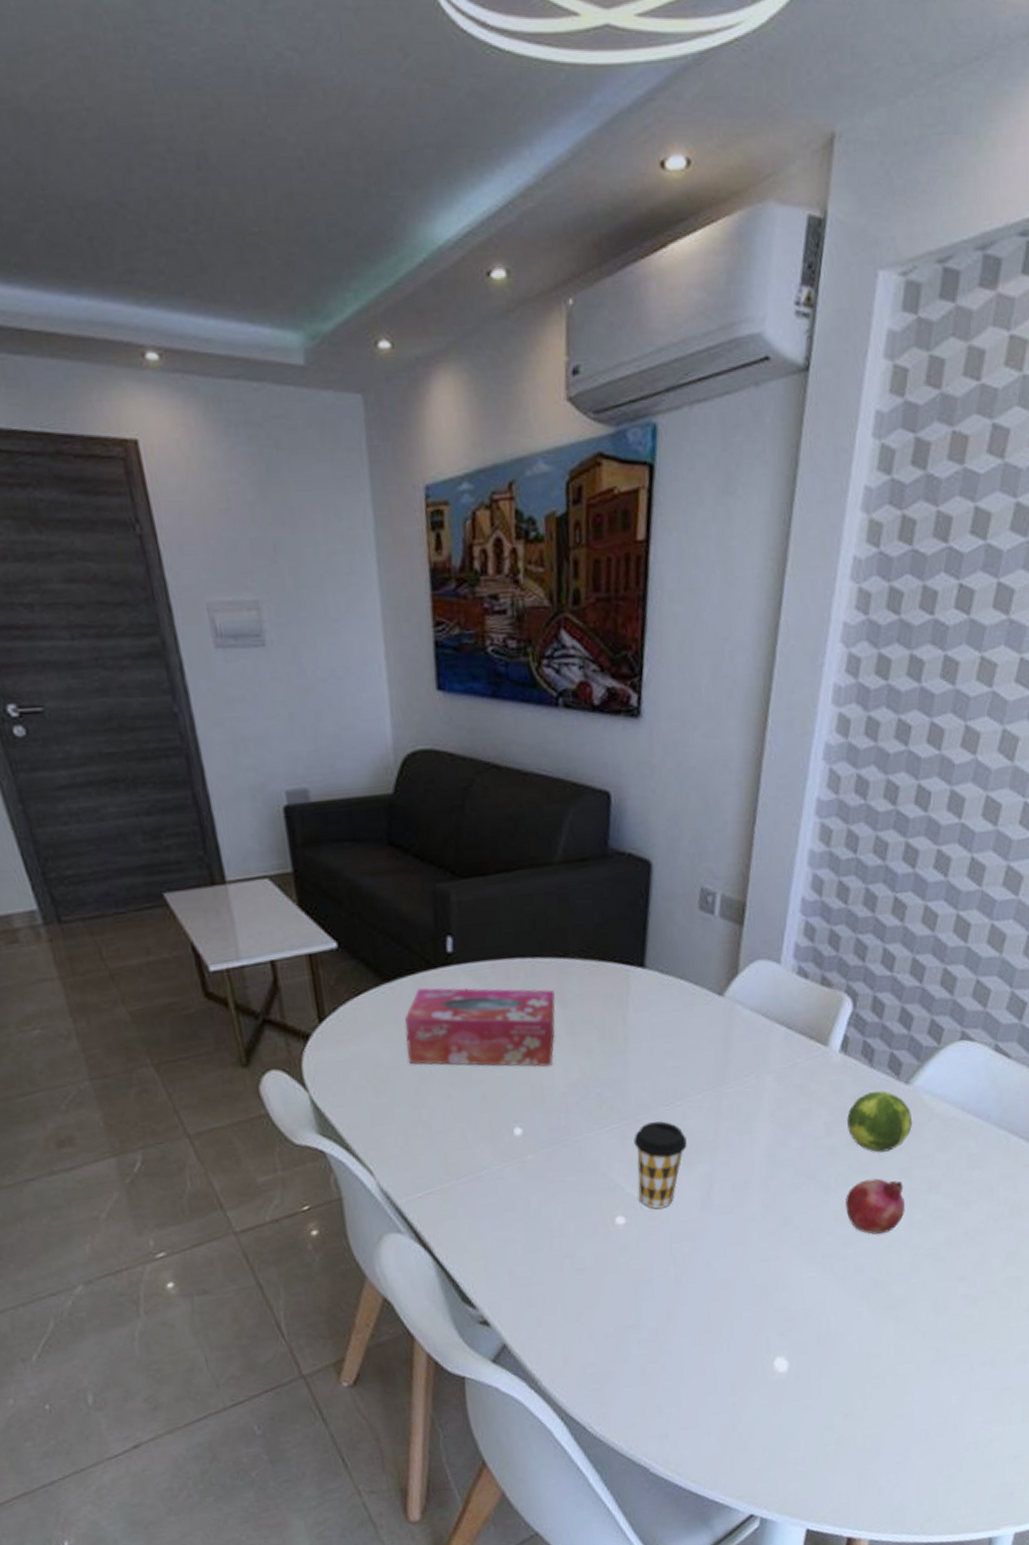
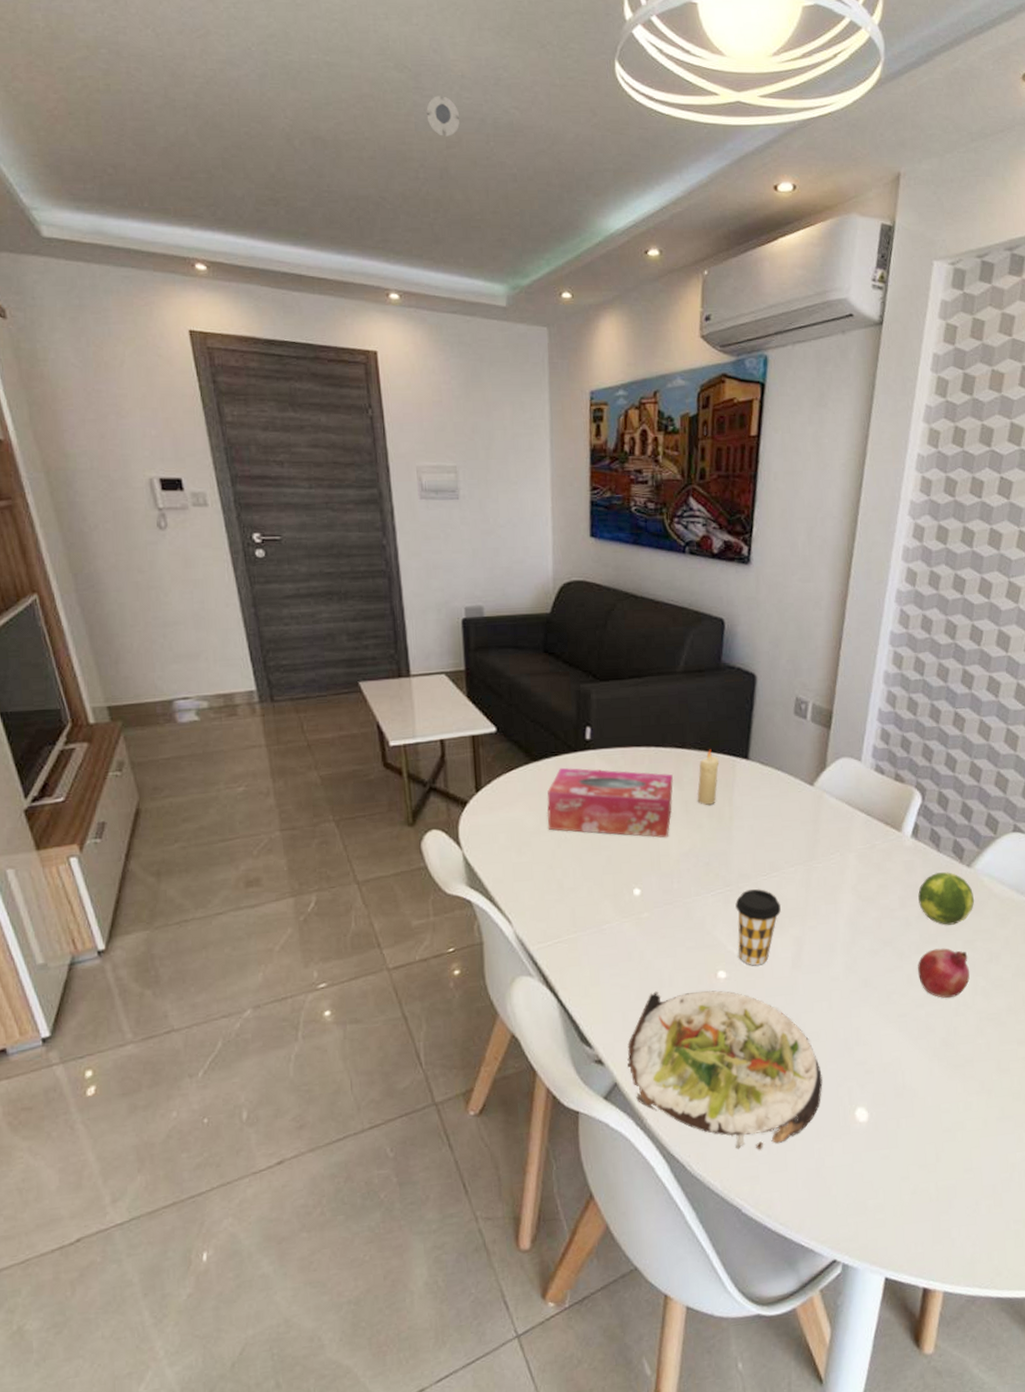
smoke detector: none [166,33,216,101] -> present [426,96,460,137]
salad plate: none [516,1238,737,1408] -> present [627,990,823,1150]
candle: none [584,957,610,1026] -> present [697,749,720,805]

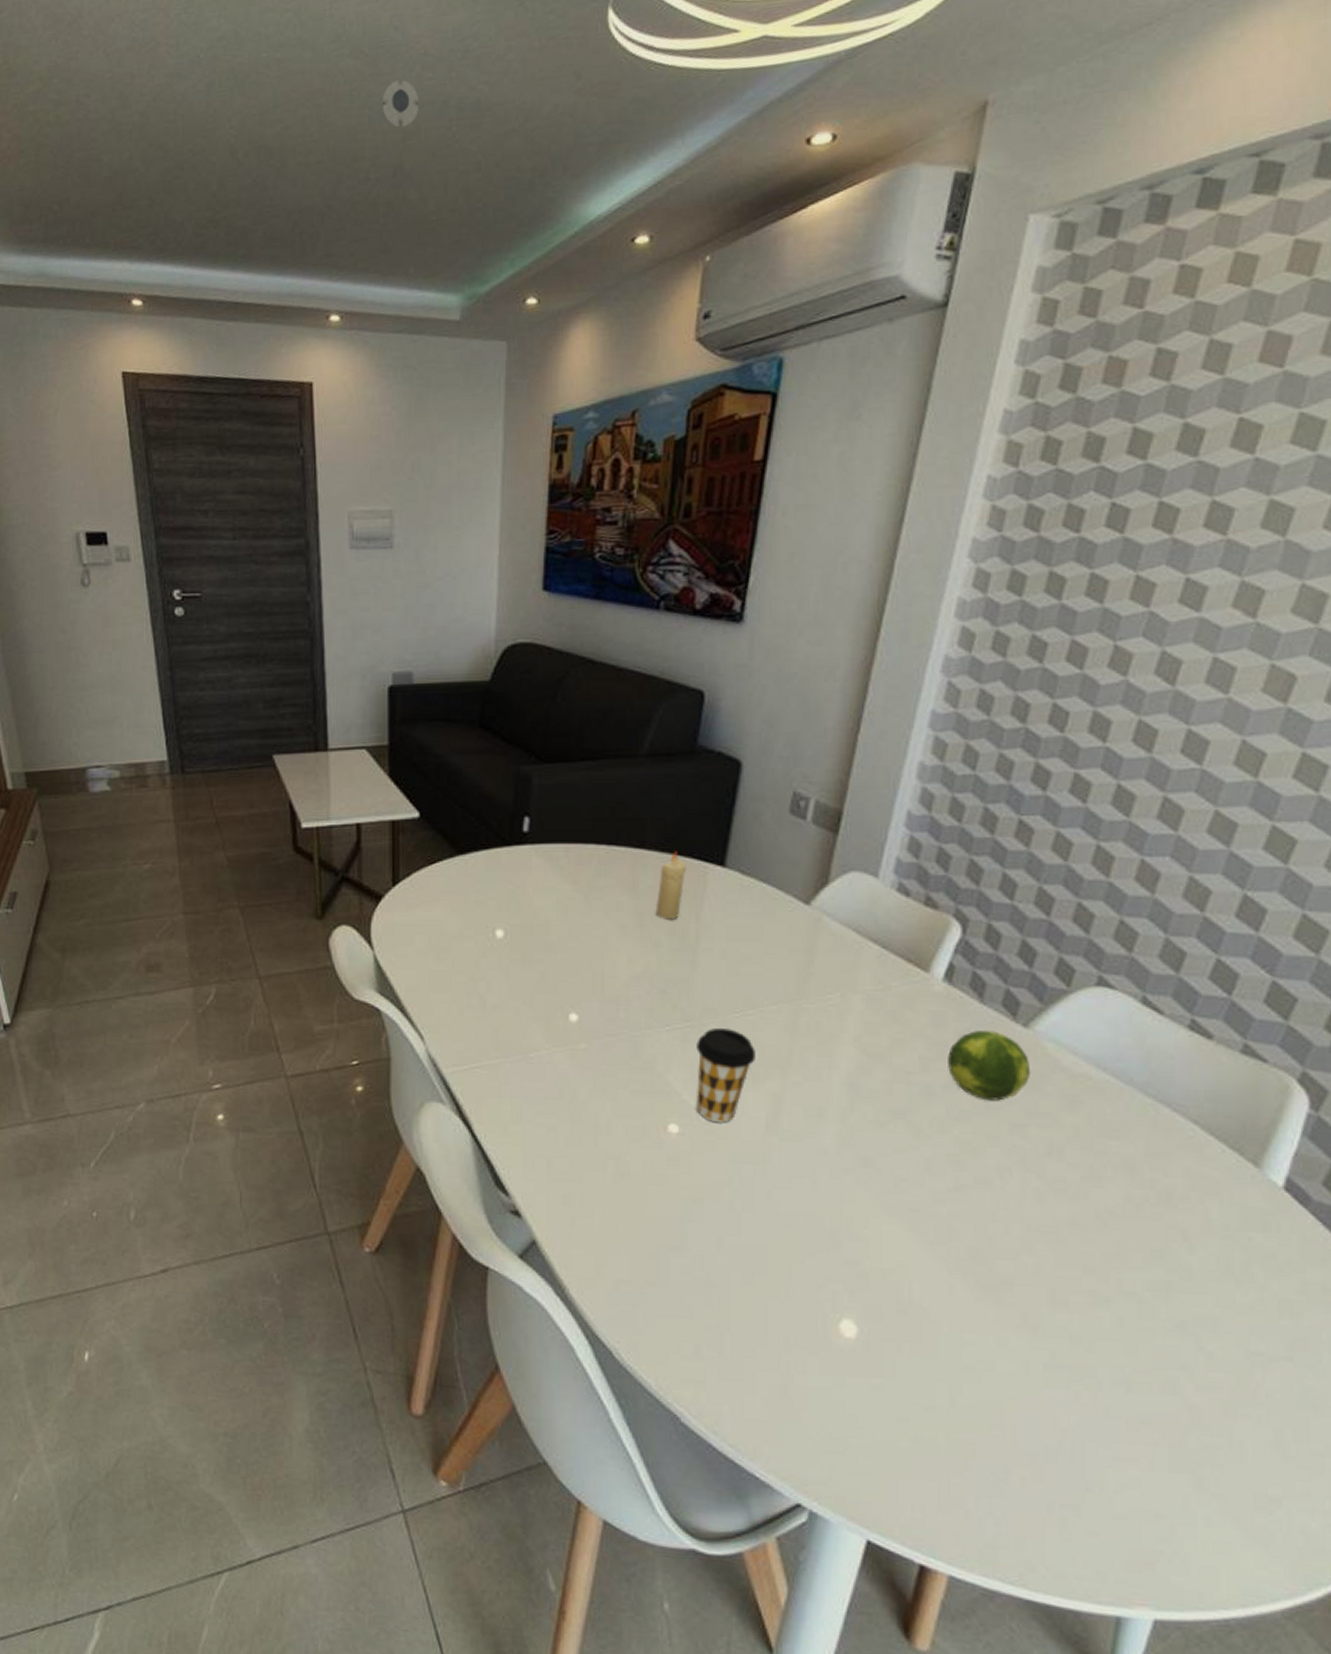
tissue box: present [547,767,674,838] -> none [472,863,628,956]
salad plate: present [627,990,823,1150] -> none [550,1139,797,1350]
fruit: present [918,948,970,999] -> none [941,1130,1016,1197]

